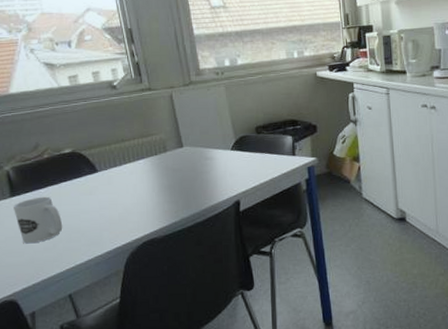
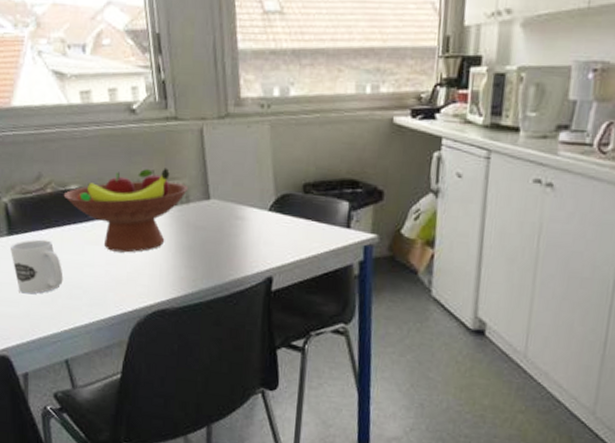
fruit bowl: none [59,127,165,198] -> present [63,168,189,253]

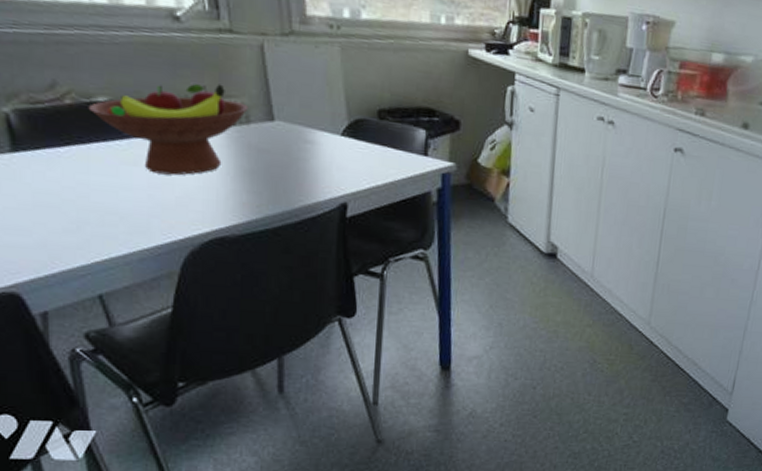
mug: present [11,239,63,294] -> none [16,157,92,221]

